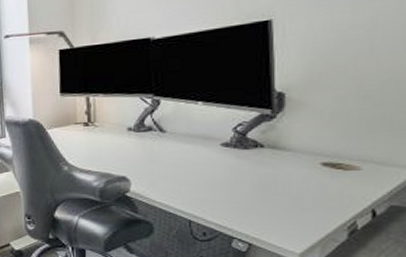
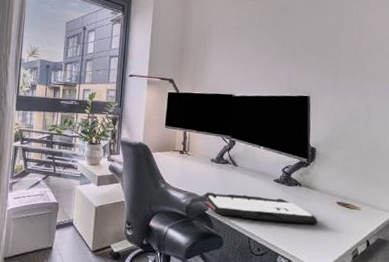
keyboard: none [119,167,291,198] -> present [202,192,317,225]

